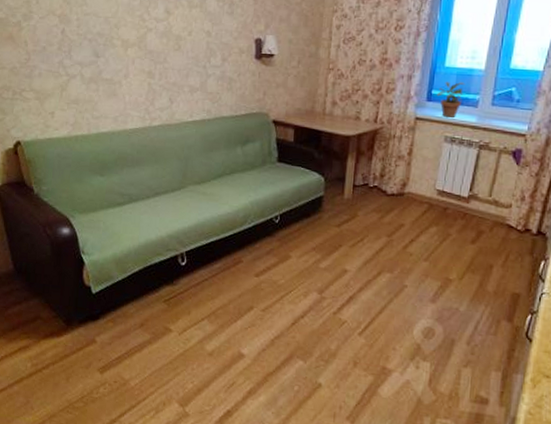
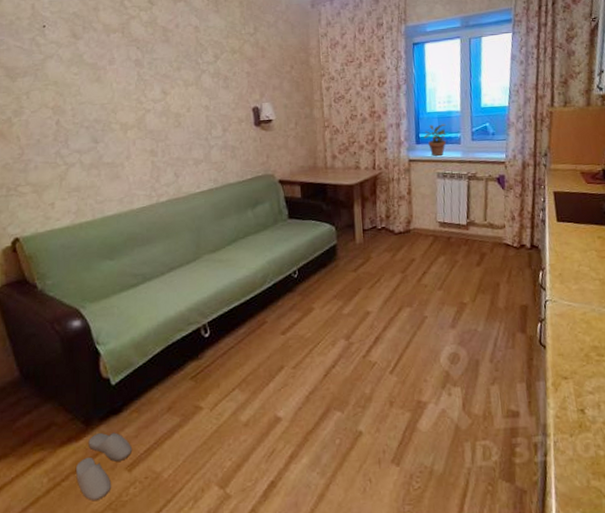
slippers: none [55,334,106,392] -> present [76,432,133,500]

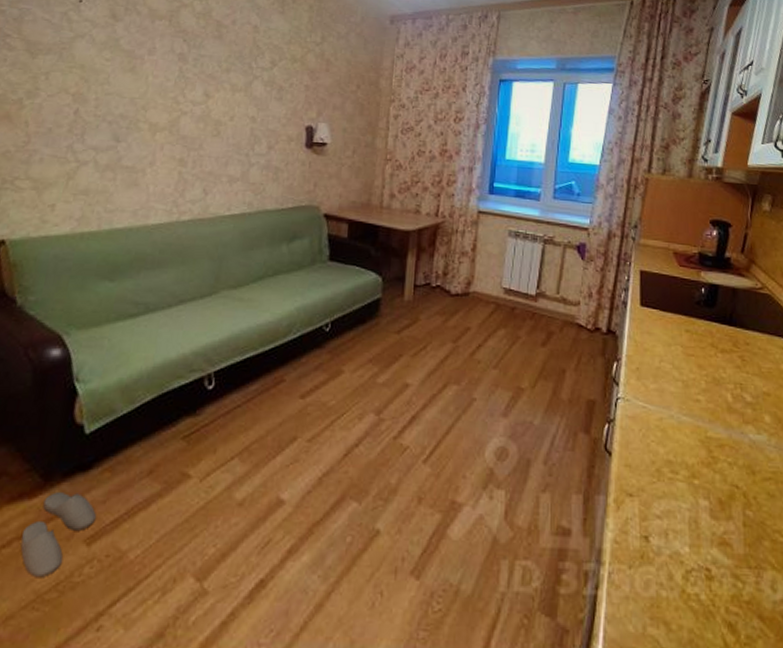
potted plant: present [424,124,447,156] -> none [499,174,526,211]

